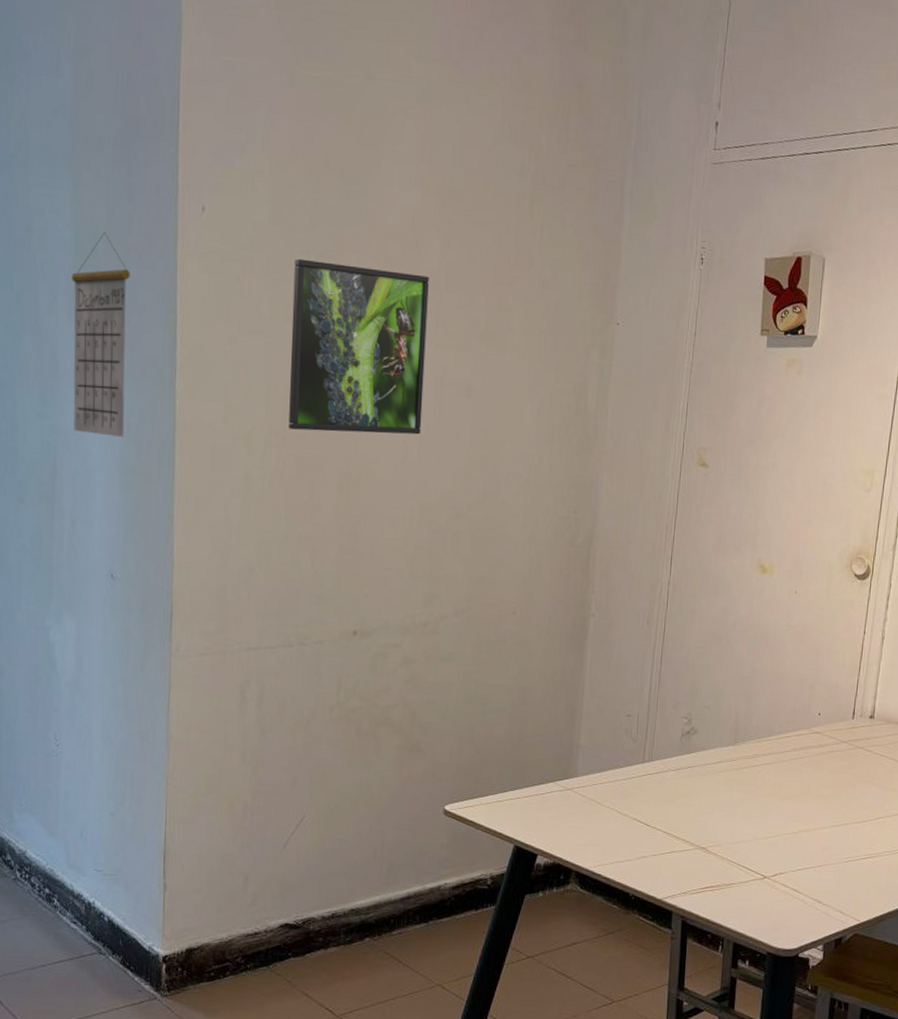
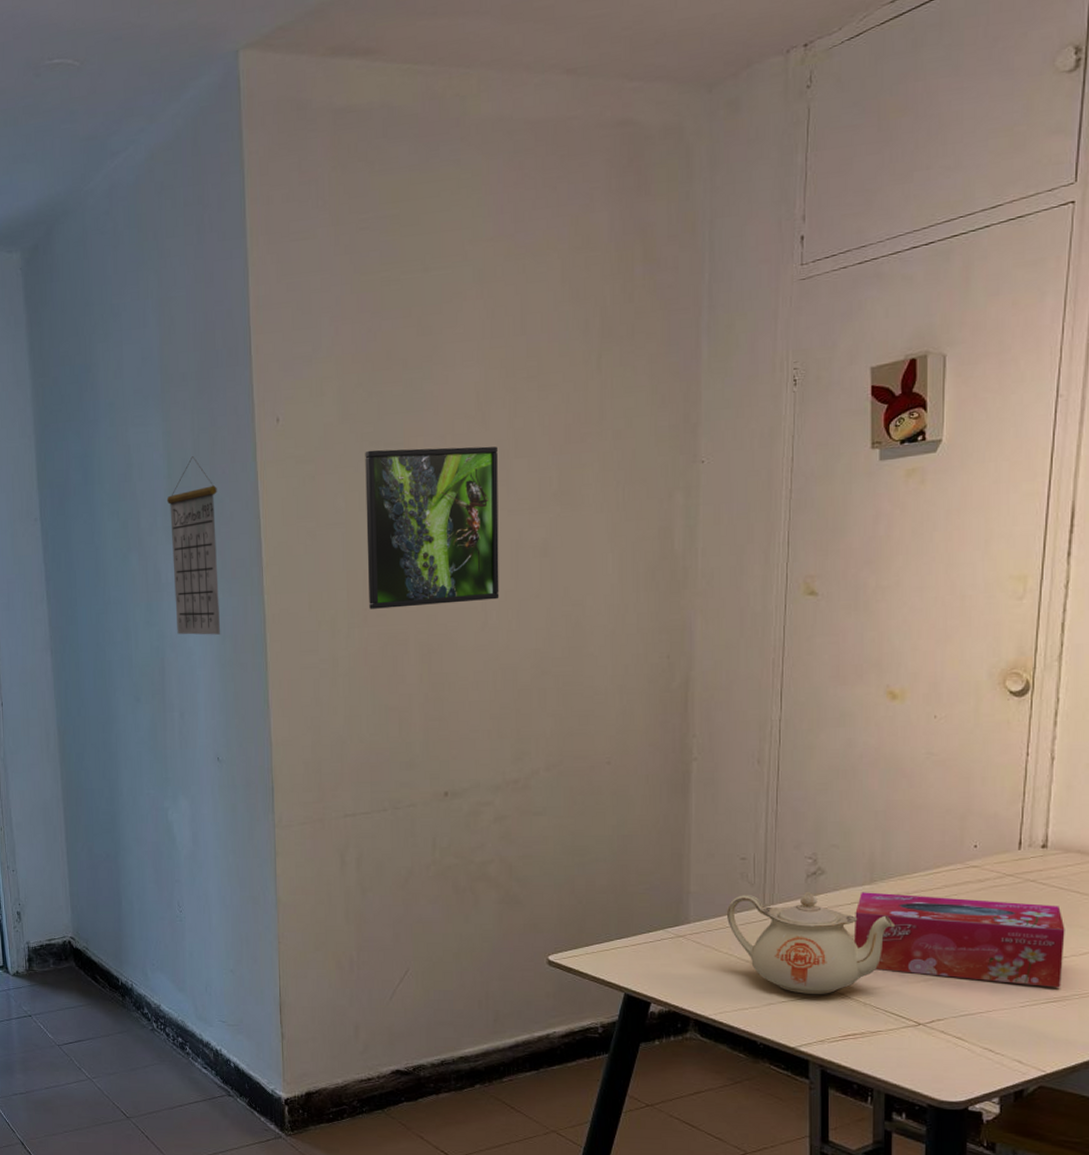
teapot: none [610,749,752,848] -> present [726,891,896,994]
tissue box: none [717,752,883,845] -> present [853,892,1065,988]

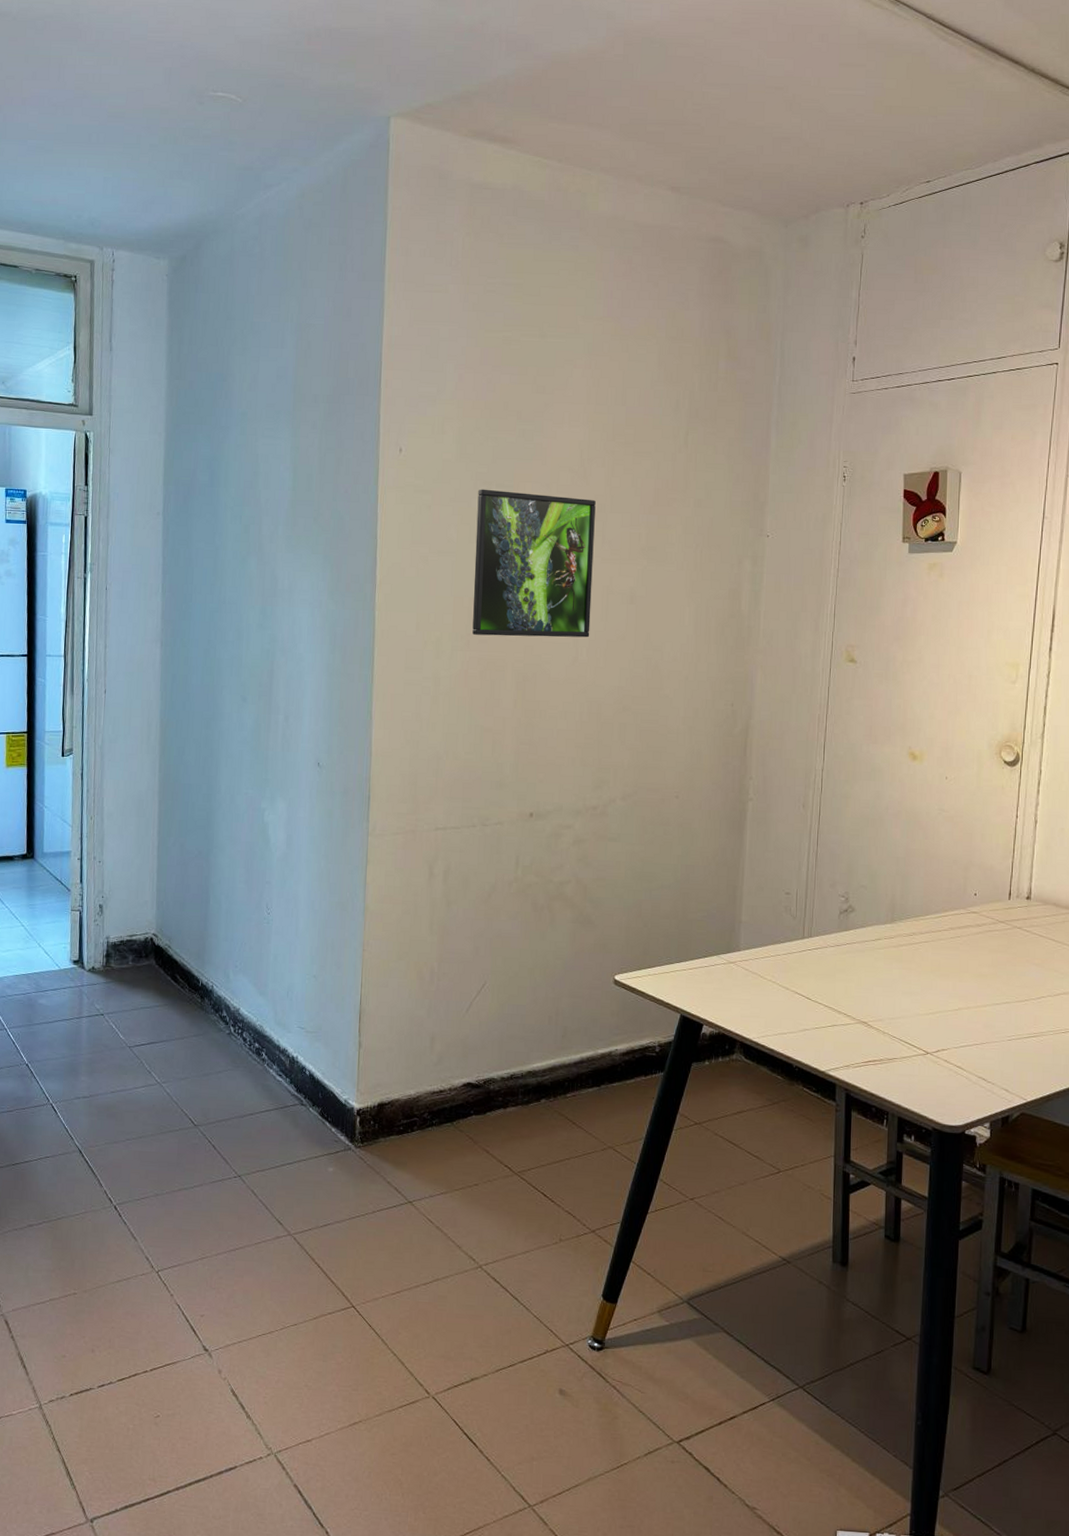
calendar: present [166,456,221,635] -> none [289,473,339,644]
teapot: present [726,891,896,994] -> none [771,926,911,1022]
tissue box: present [853,892,1065,988] -> none [876,930,1044,1025]

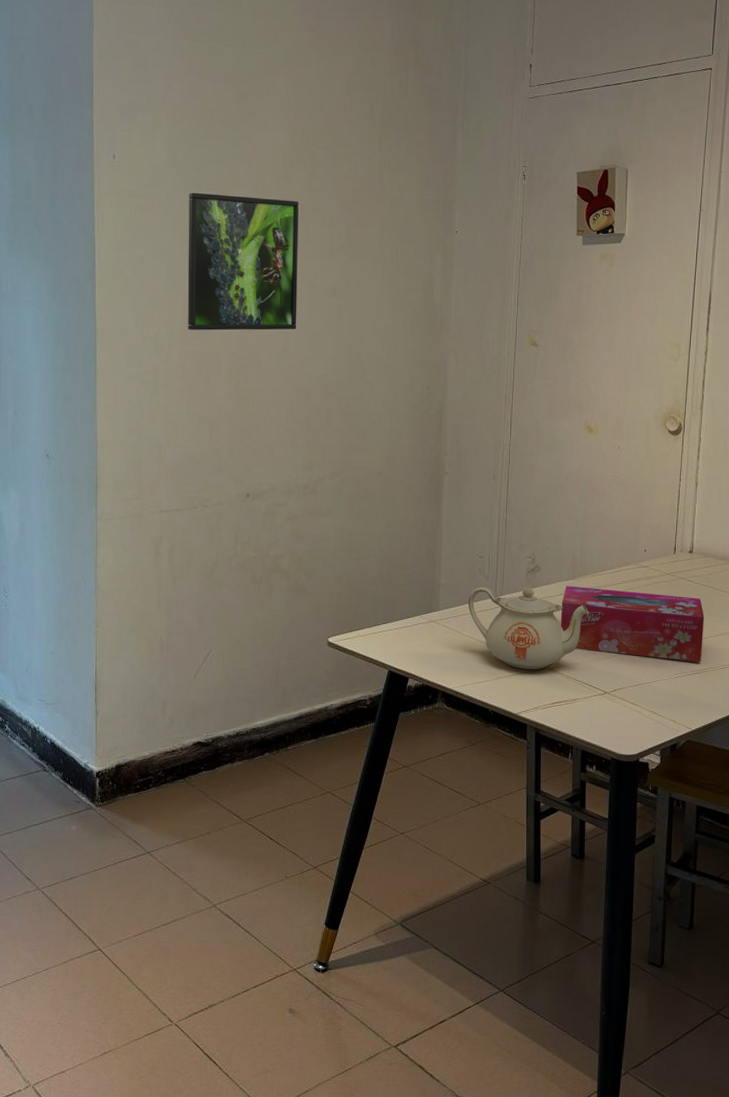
teapot: none [771,926,911,1022] -> present [467,584,590,669]
tissue box: none [876,930,1044,1025] -> present [560,586,704,663]

